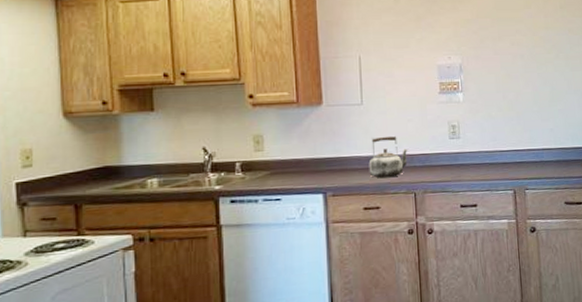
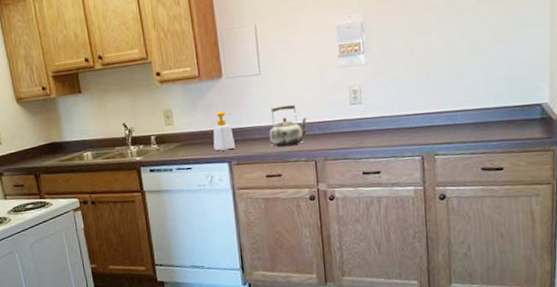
soap bottle: none [308,139,332,181] -> present [213,111,235,151]

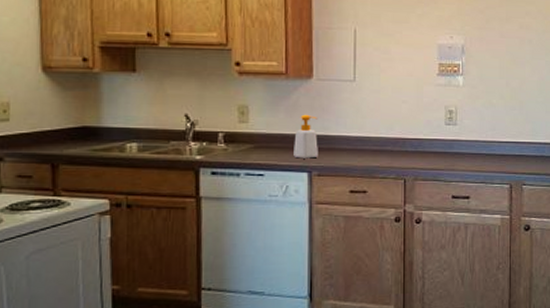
kettle: present [269,104,307,147] -> none [358,116,400,161]

